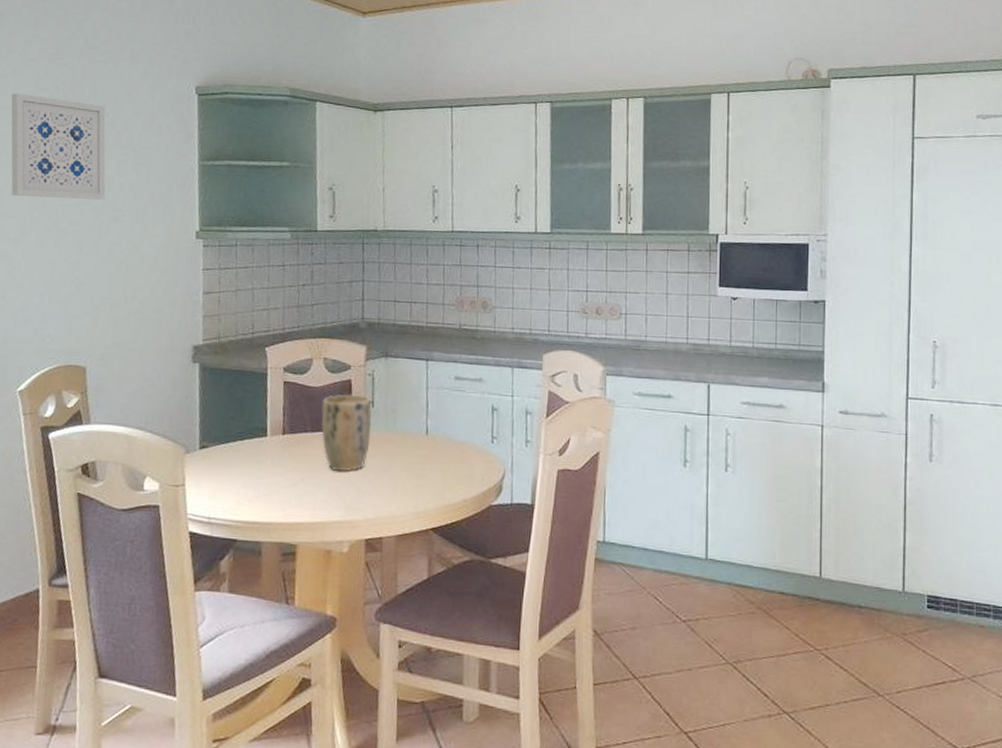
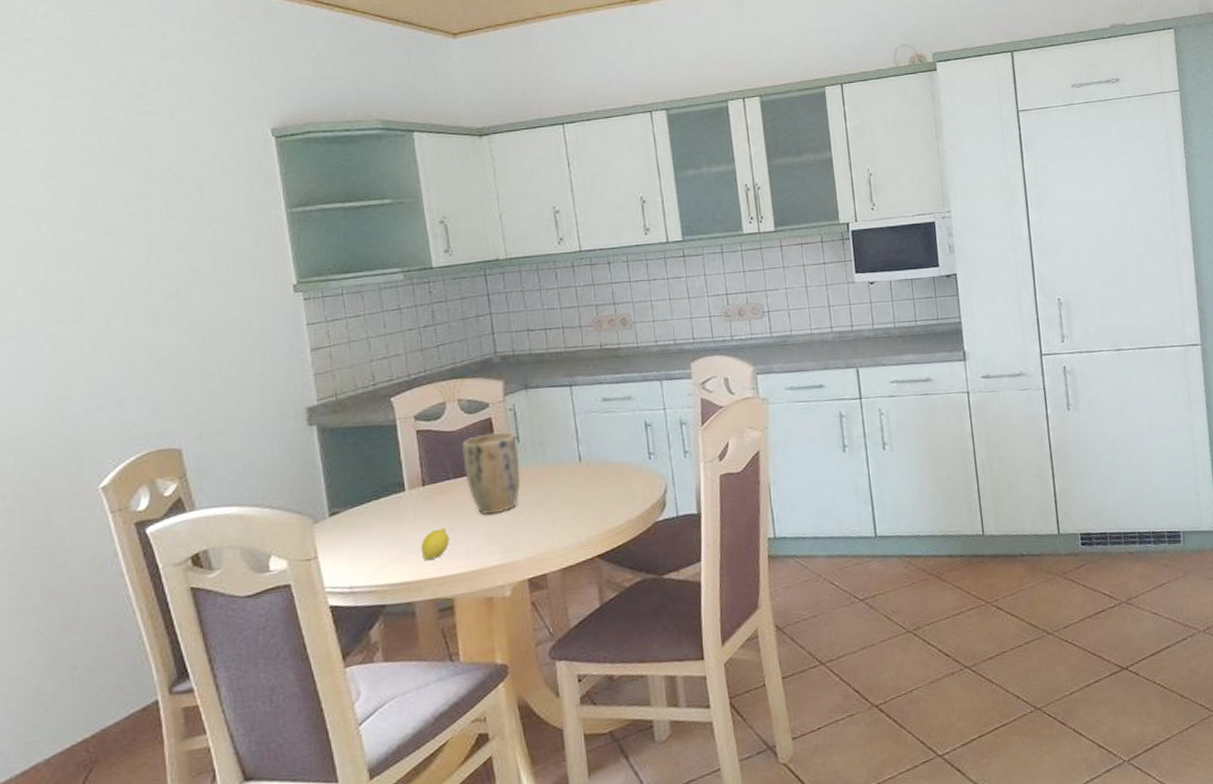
wall art: present [11,93,106,200] -> none [44,155,179,271]
fruit: none [273,477,300,504] -> present [421,528,450,560]

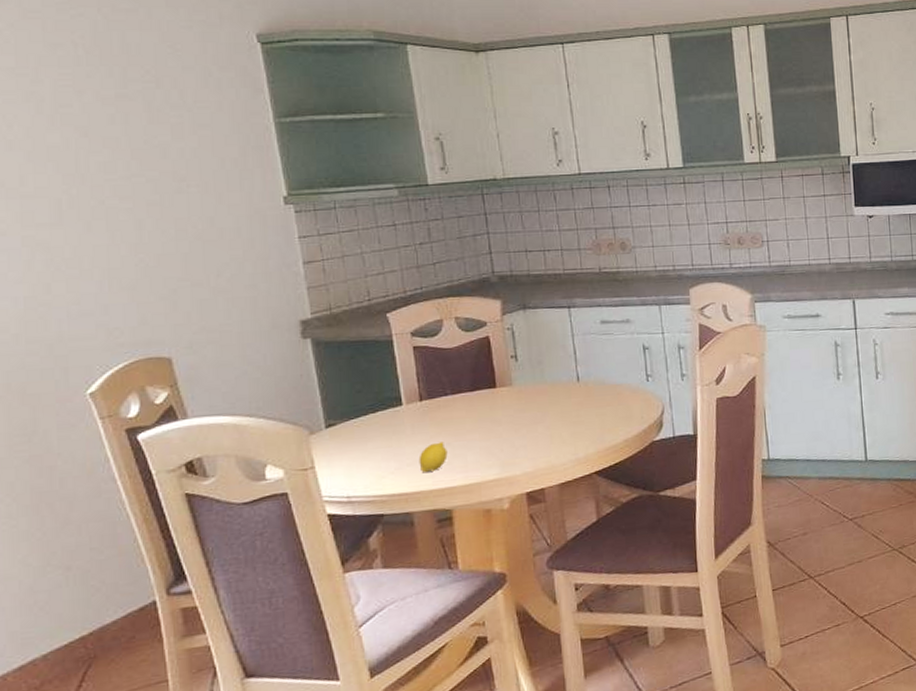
plant pot: present [461,432,521,515] -> none [459,350,519,430]

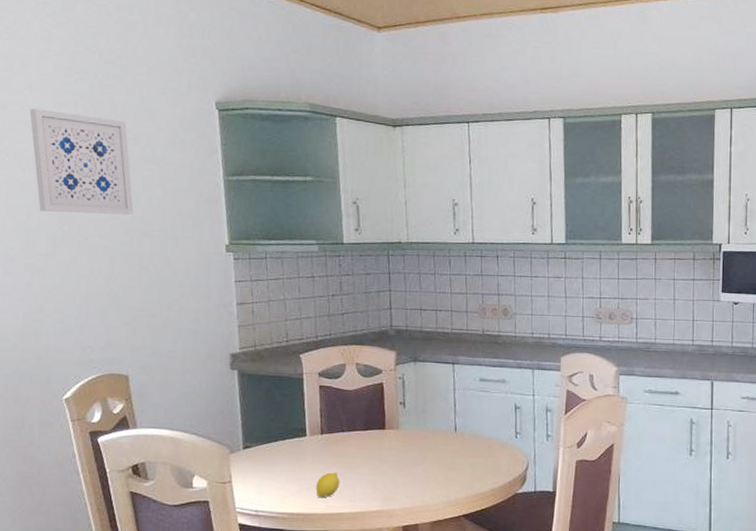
wall art: none [13,52,162,173] -> present [29,108,134,215]

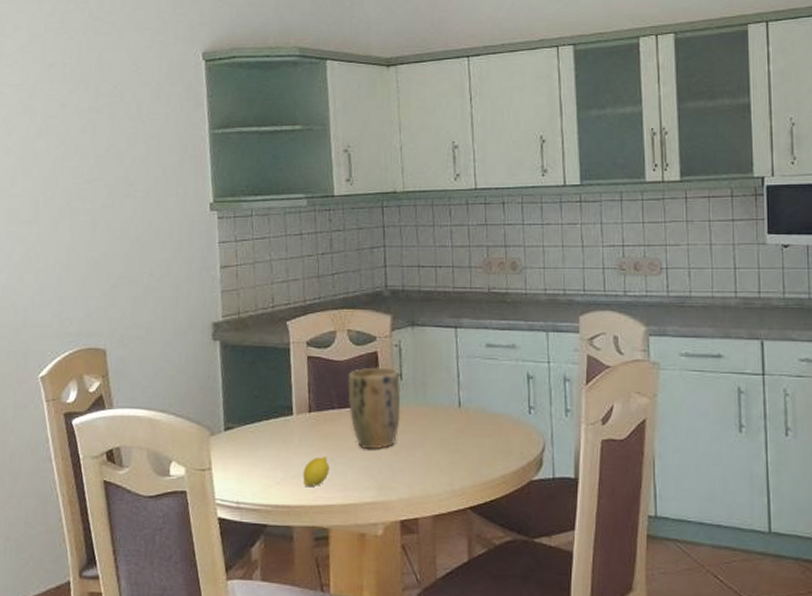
wall art: present [29,108,134,215] -> none [19,71,117,176]
plant pot: none [355,396,404,466] -> present [347,367,401,449]

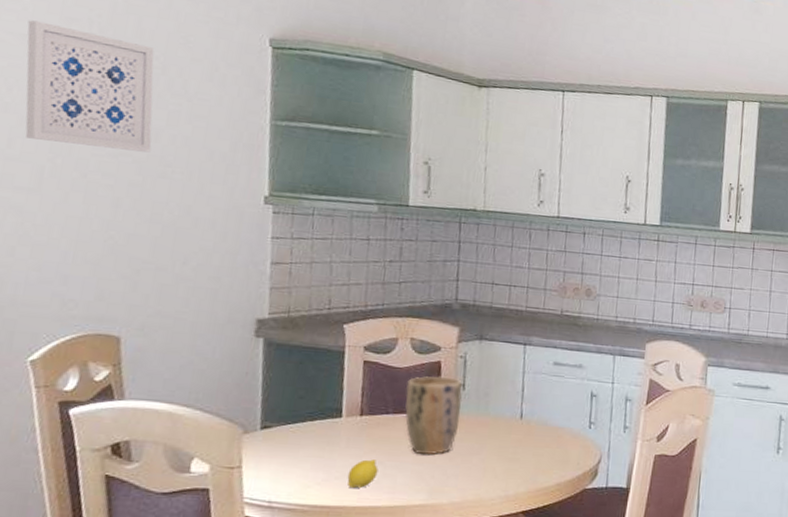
wall art: none [19,71,117,176] -> present [25,20,154,153]

